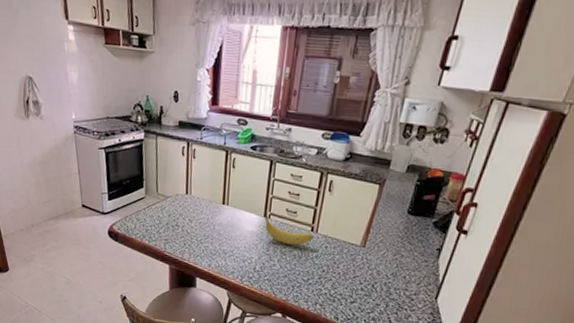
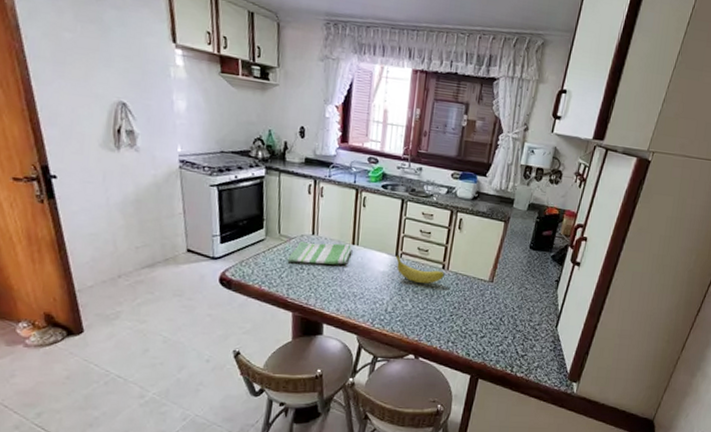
dish towel: none [164,200,223,223] -> present [287,241,353,265]

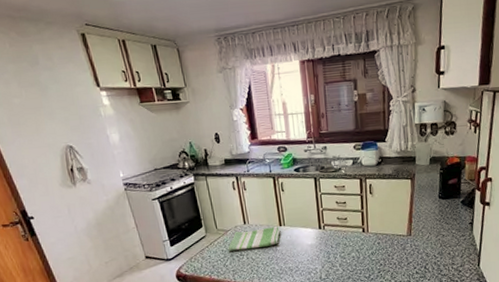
fruit: present [396,254,445,284] -> none [320,227,366,249]

